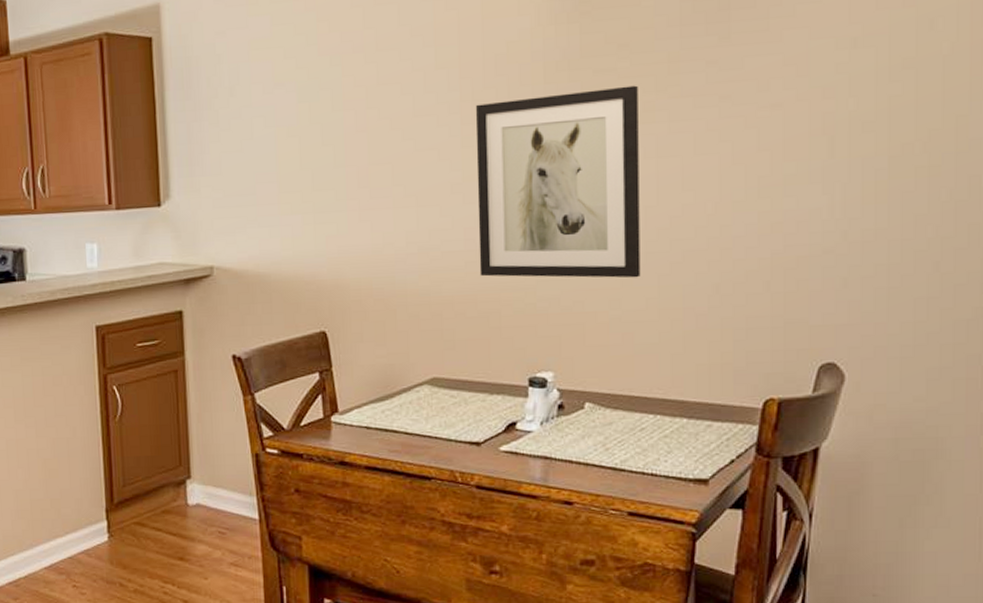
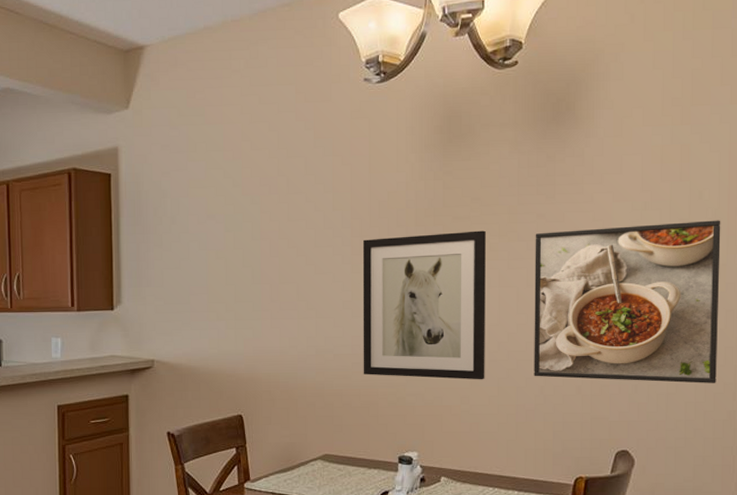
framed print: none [704,56,961,273] -> present [534,220,721,383]

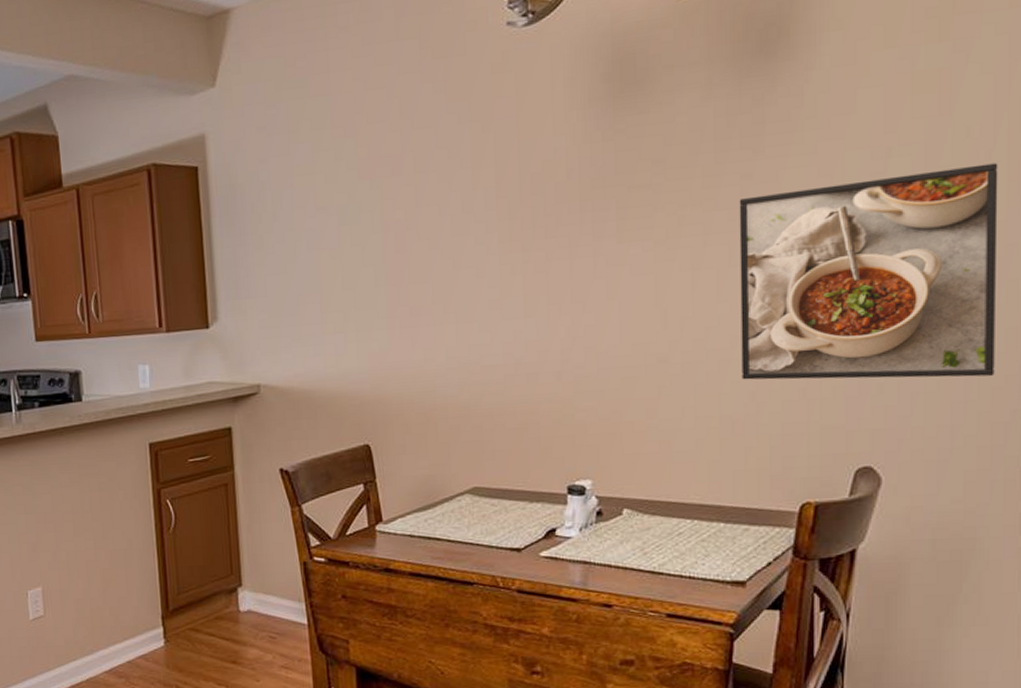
wall art: present [362,230,486,380] -> none [512,200,677,389]

